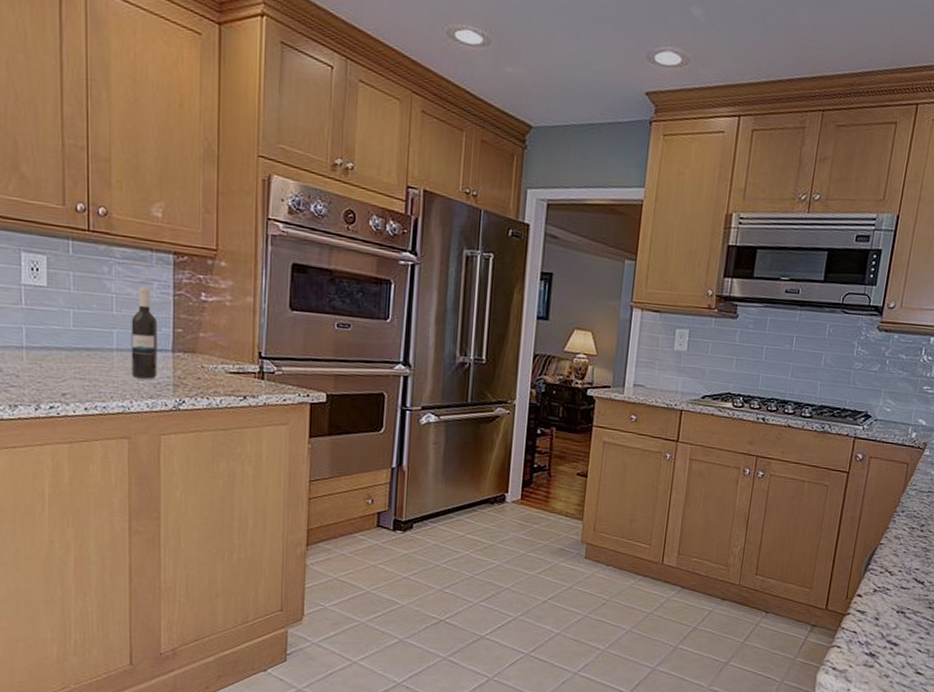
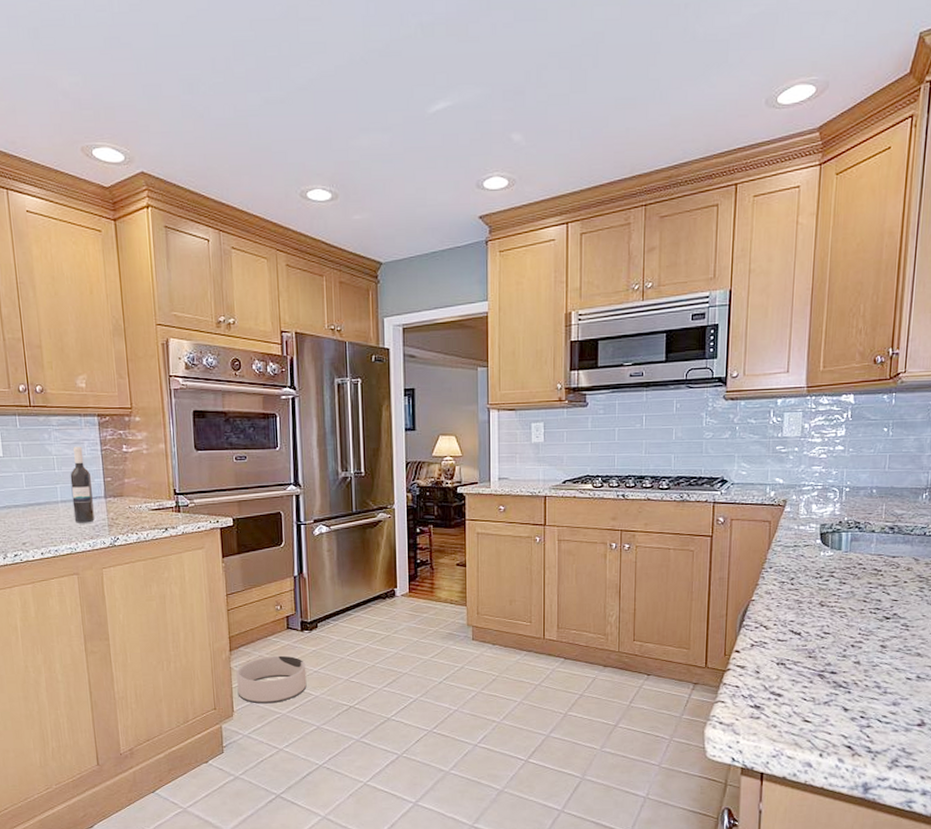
pet bowl: none [310,555,394,610] -> present [236,655,307,704]

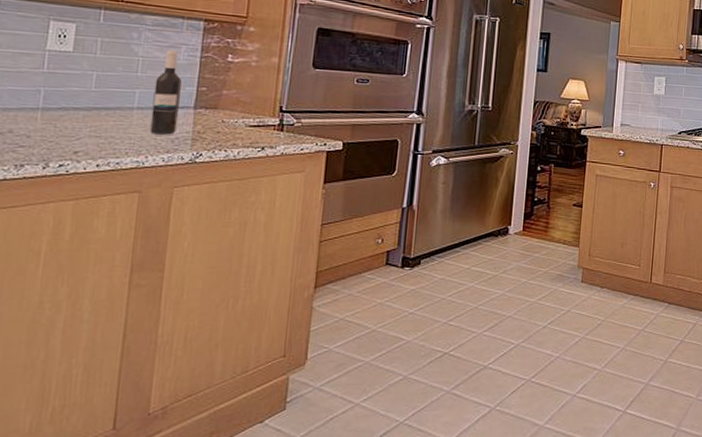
pet bowl: present [236,655,307,704] -> none [315,294,401,350]

